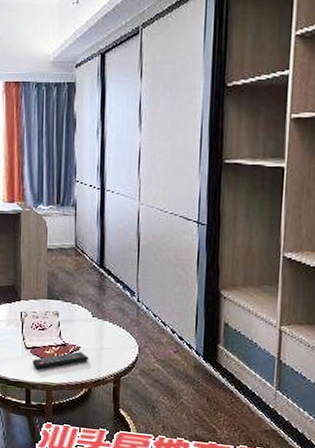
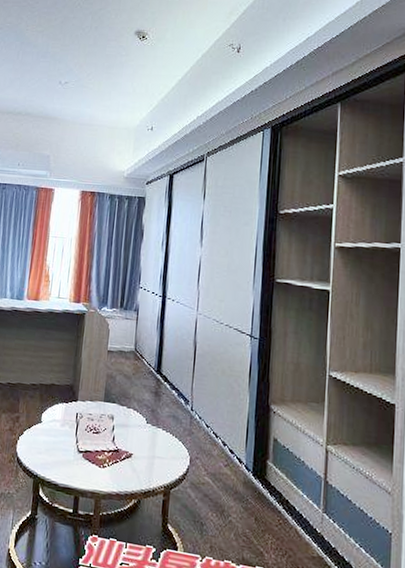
remote control: present [33,351,88,370] -> none [83,459,140,476]

